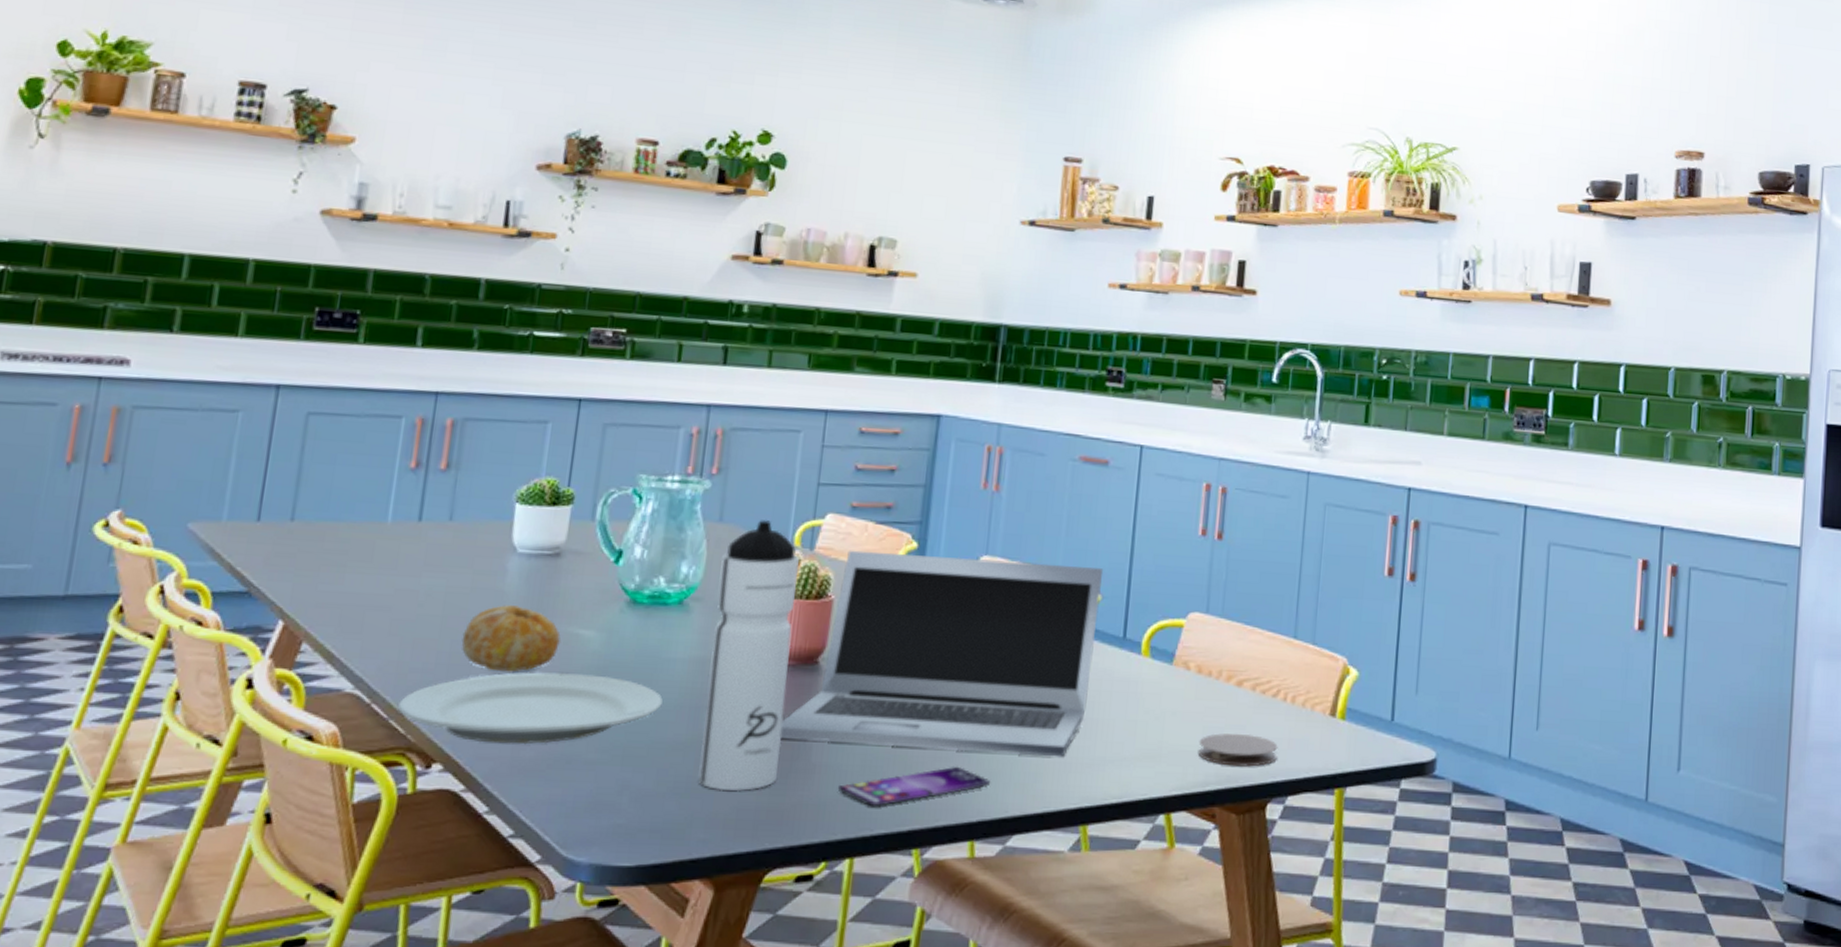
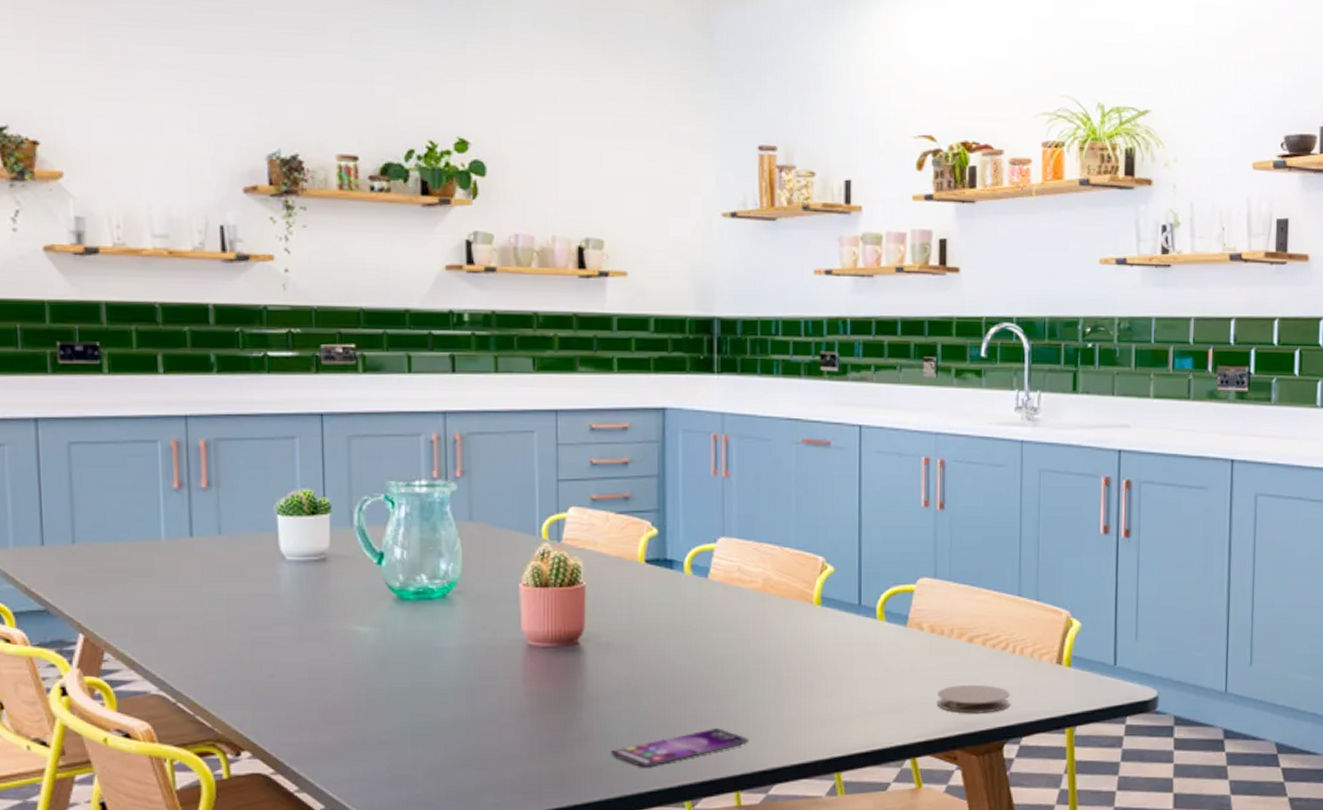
plate: present [398,672,663,745] -> none [202,666,440,731]
fruit: present [461,605,561,672] -> none [249,608,340,668]
water bottle: present [698,520,801,792] -> none [475,517,554,761]
laptop: present [779,550,1104,757] -> none [551,539,835,715]

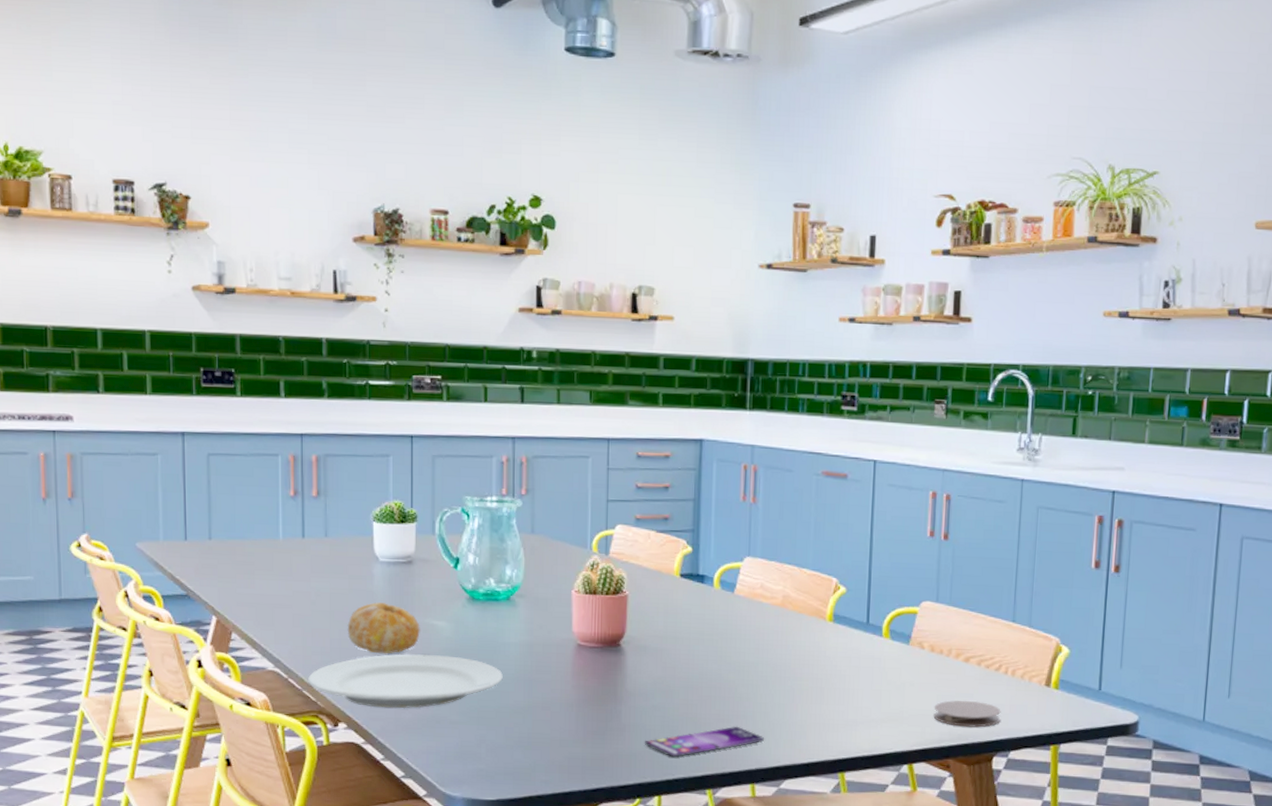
plate: none [202,666,440,731] -> present [308,654,503,709]
fruit: none [249,608,340,668] -> present [347,602,421,654]

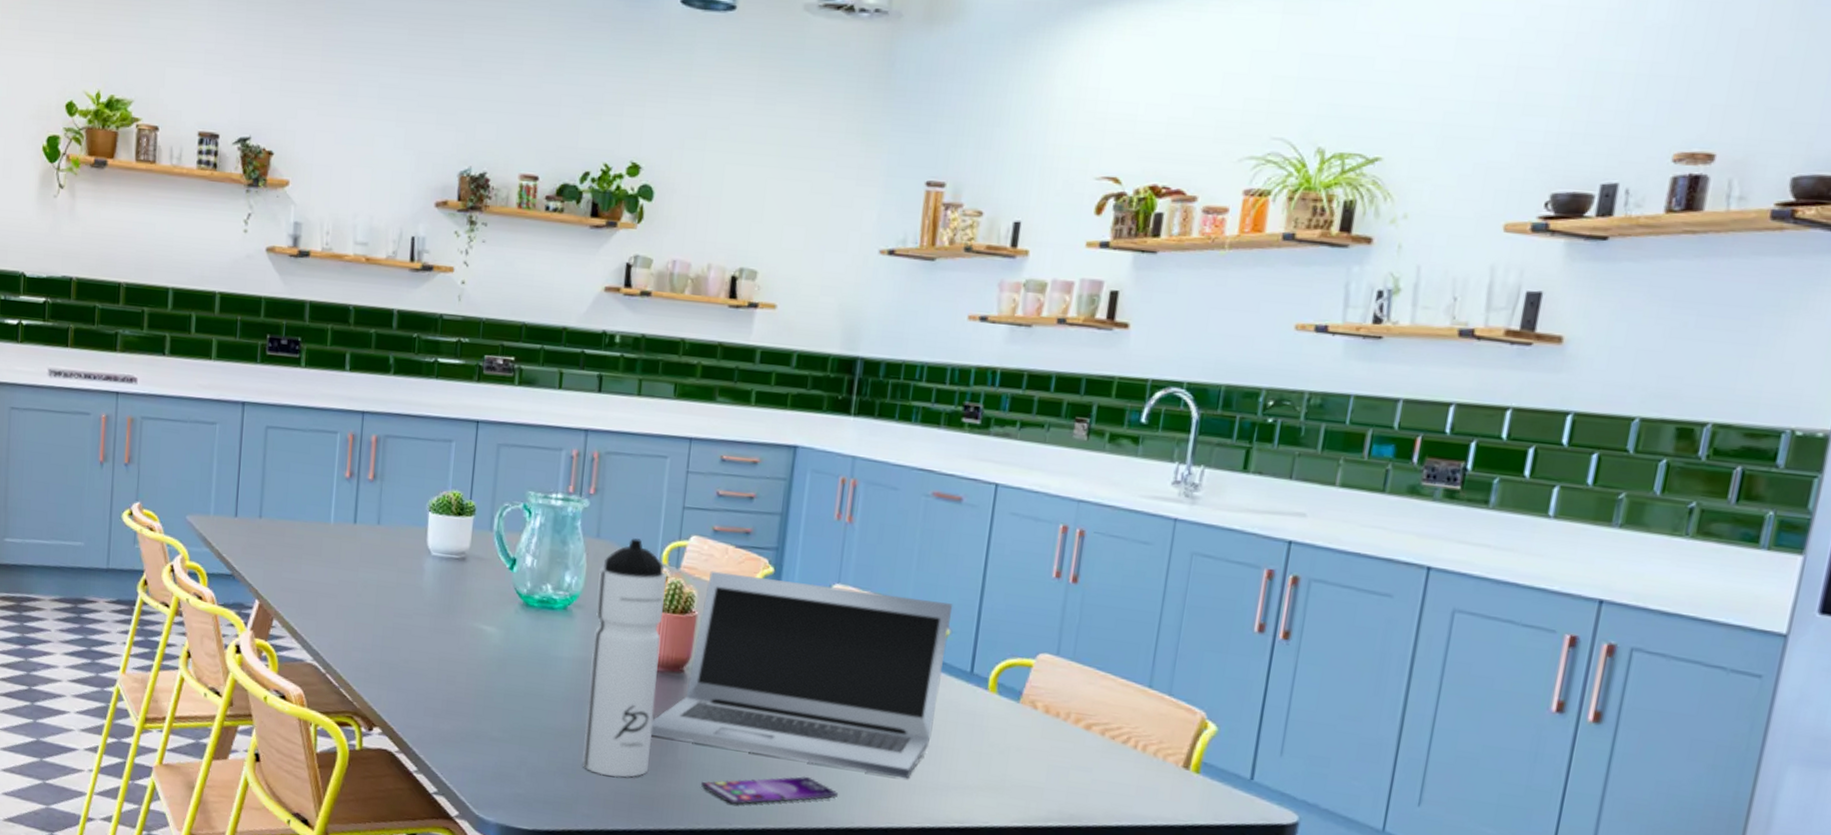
plate: present [308,654,503,709] -> none [346,658,552,720]
fruit: present [347,602,421,654] -> none [391,599,469,658]
water bottle: none [536,531,599,745] -> present [582,538,668,778]
laptop: none [595,554,848,720] -> present [650,570,953,779]
coaster: present [933,700,1001,728] -> none [1041,773,1126,809]

